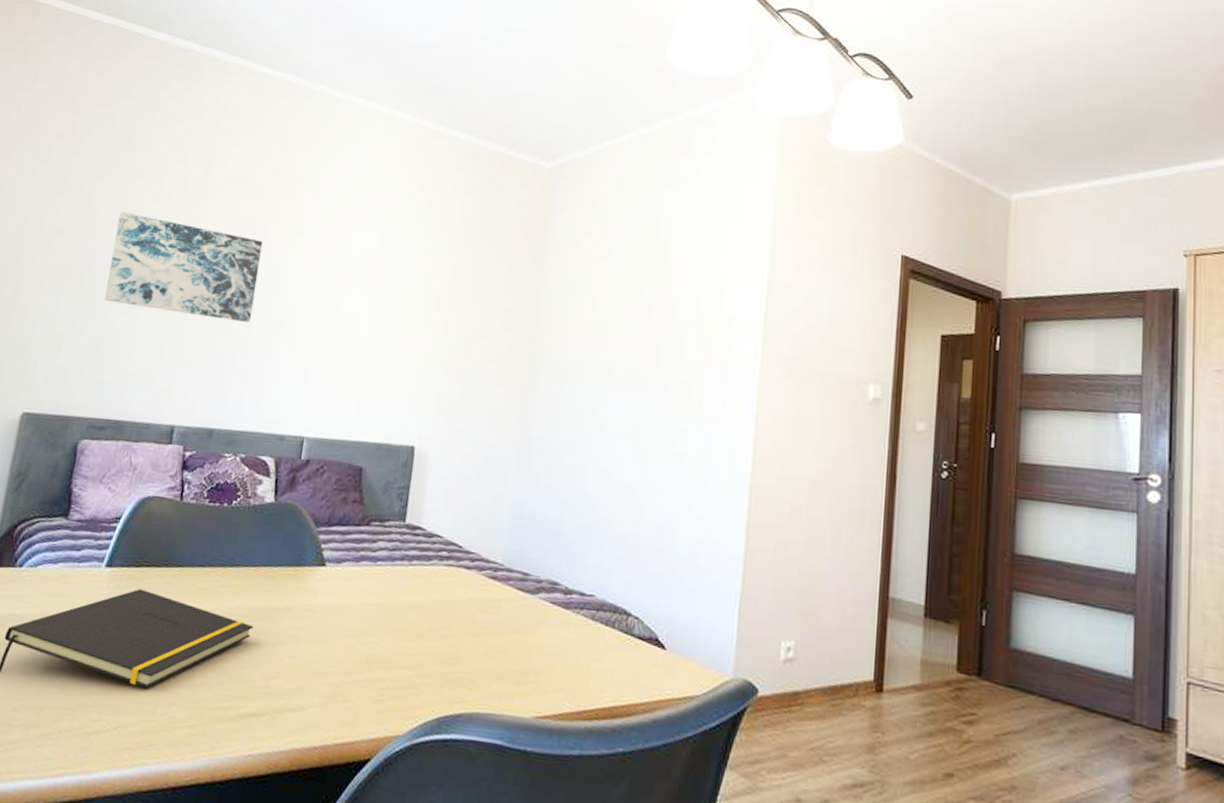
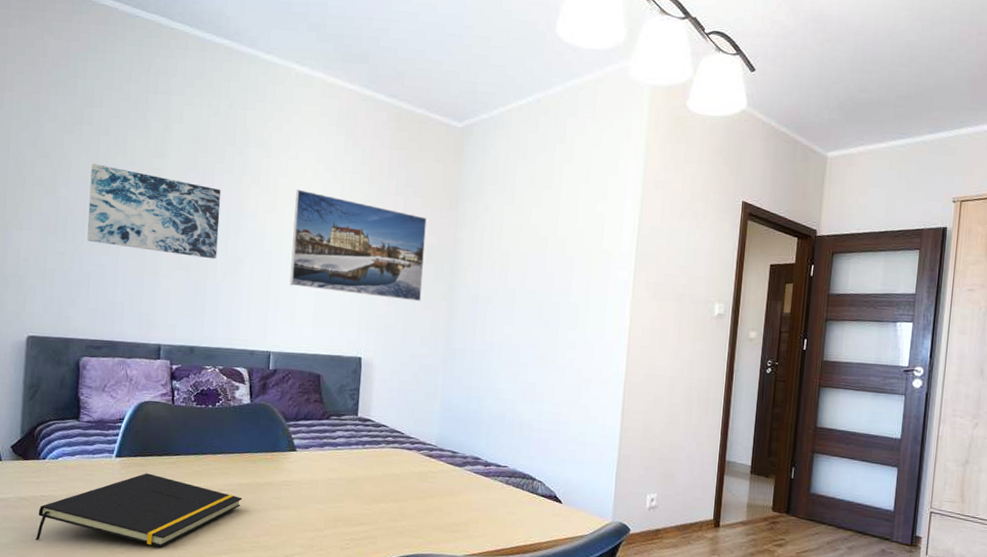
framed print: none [333,241,504,377] -> present [289,189,427,302]

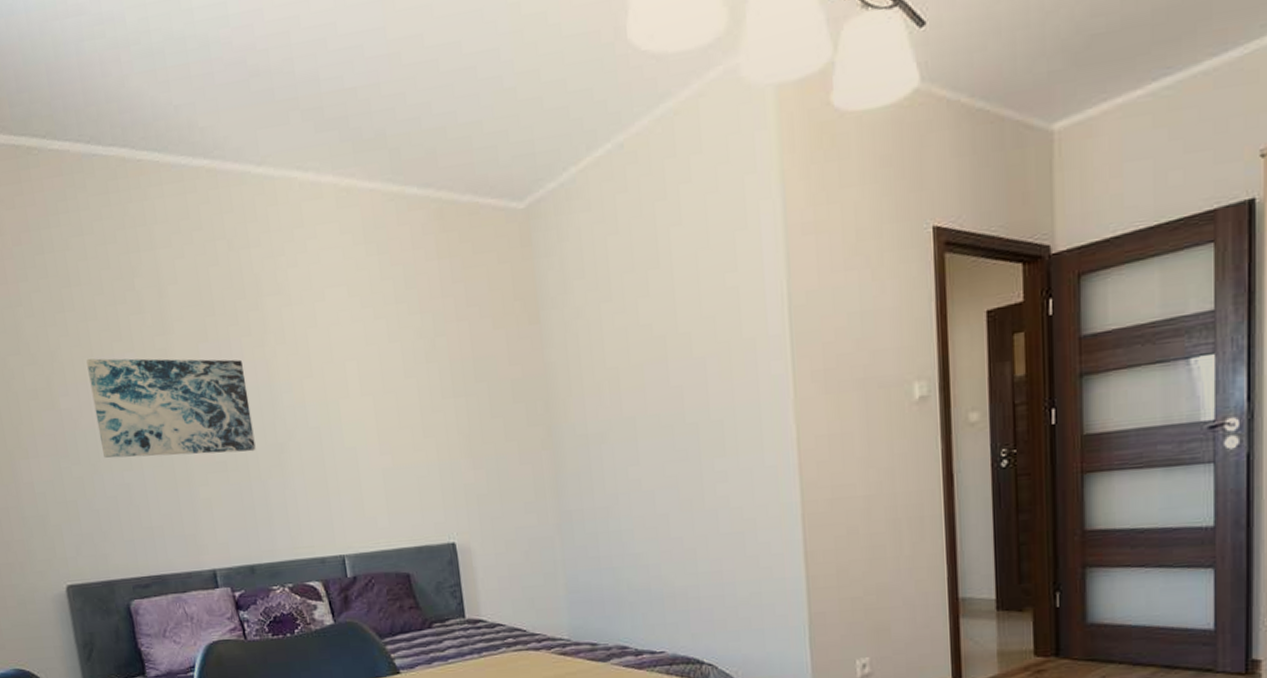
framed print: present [289,189,427,302] -> none [332,339,516,467]

